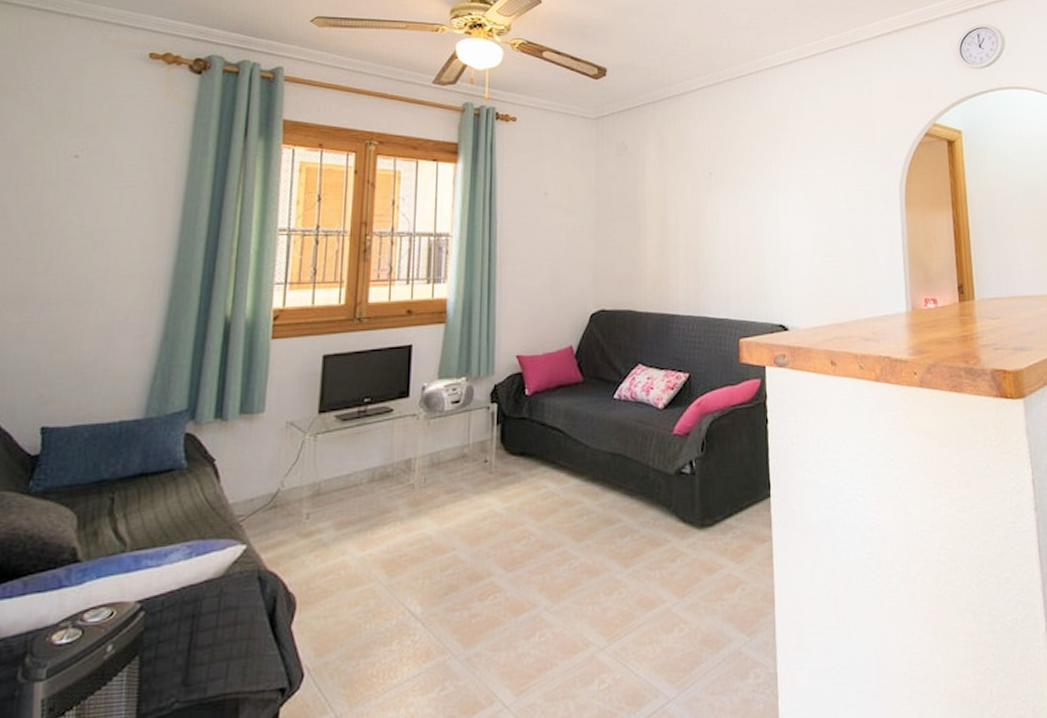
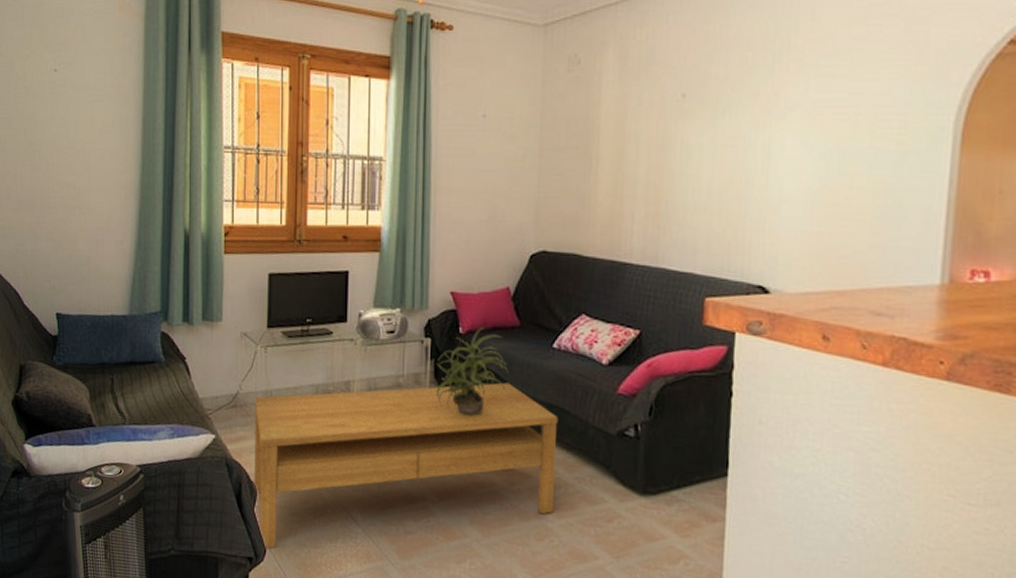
coffee table: none [291,438,622,673] -> present [253,382,558,549]
potted plant: none [502,387,573,477] -> present [436,327,508,416]

